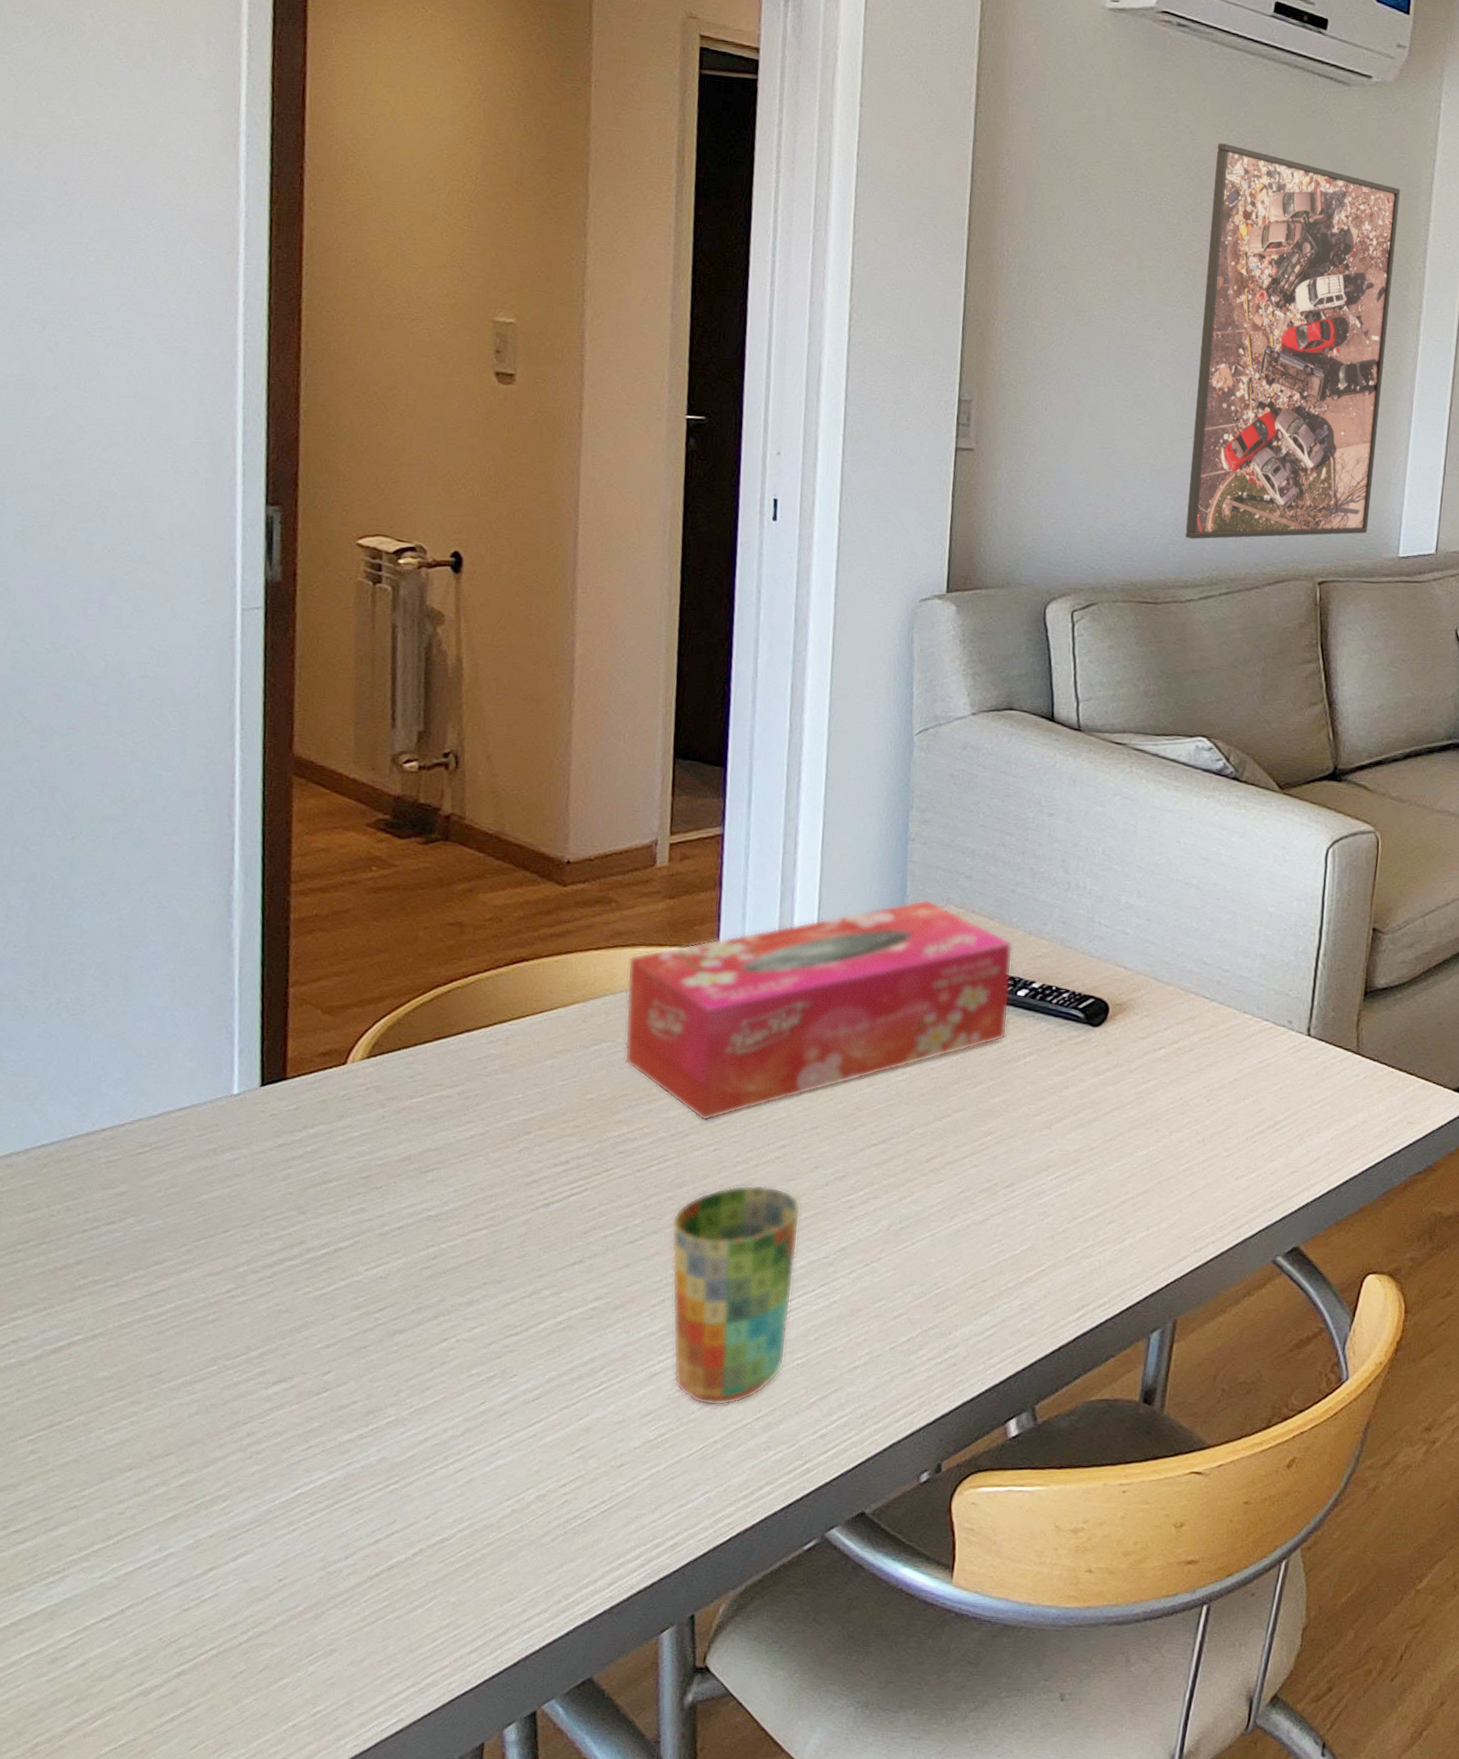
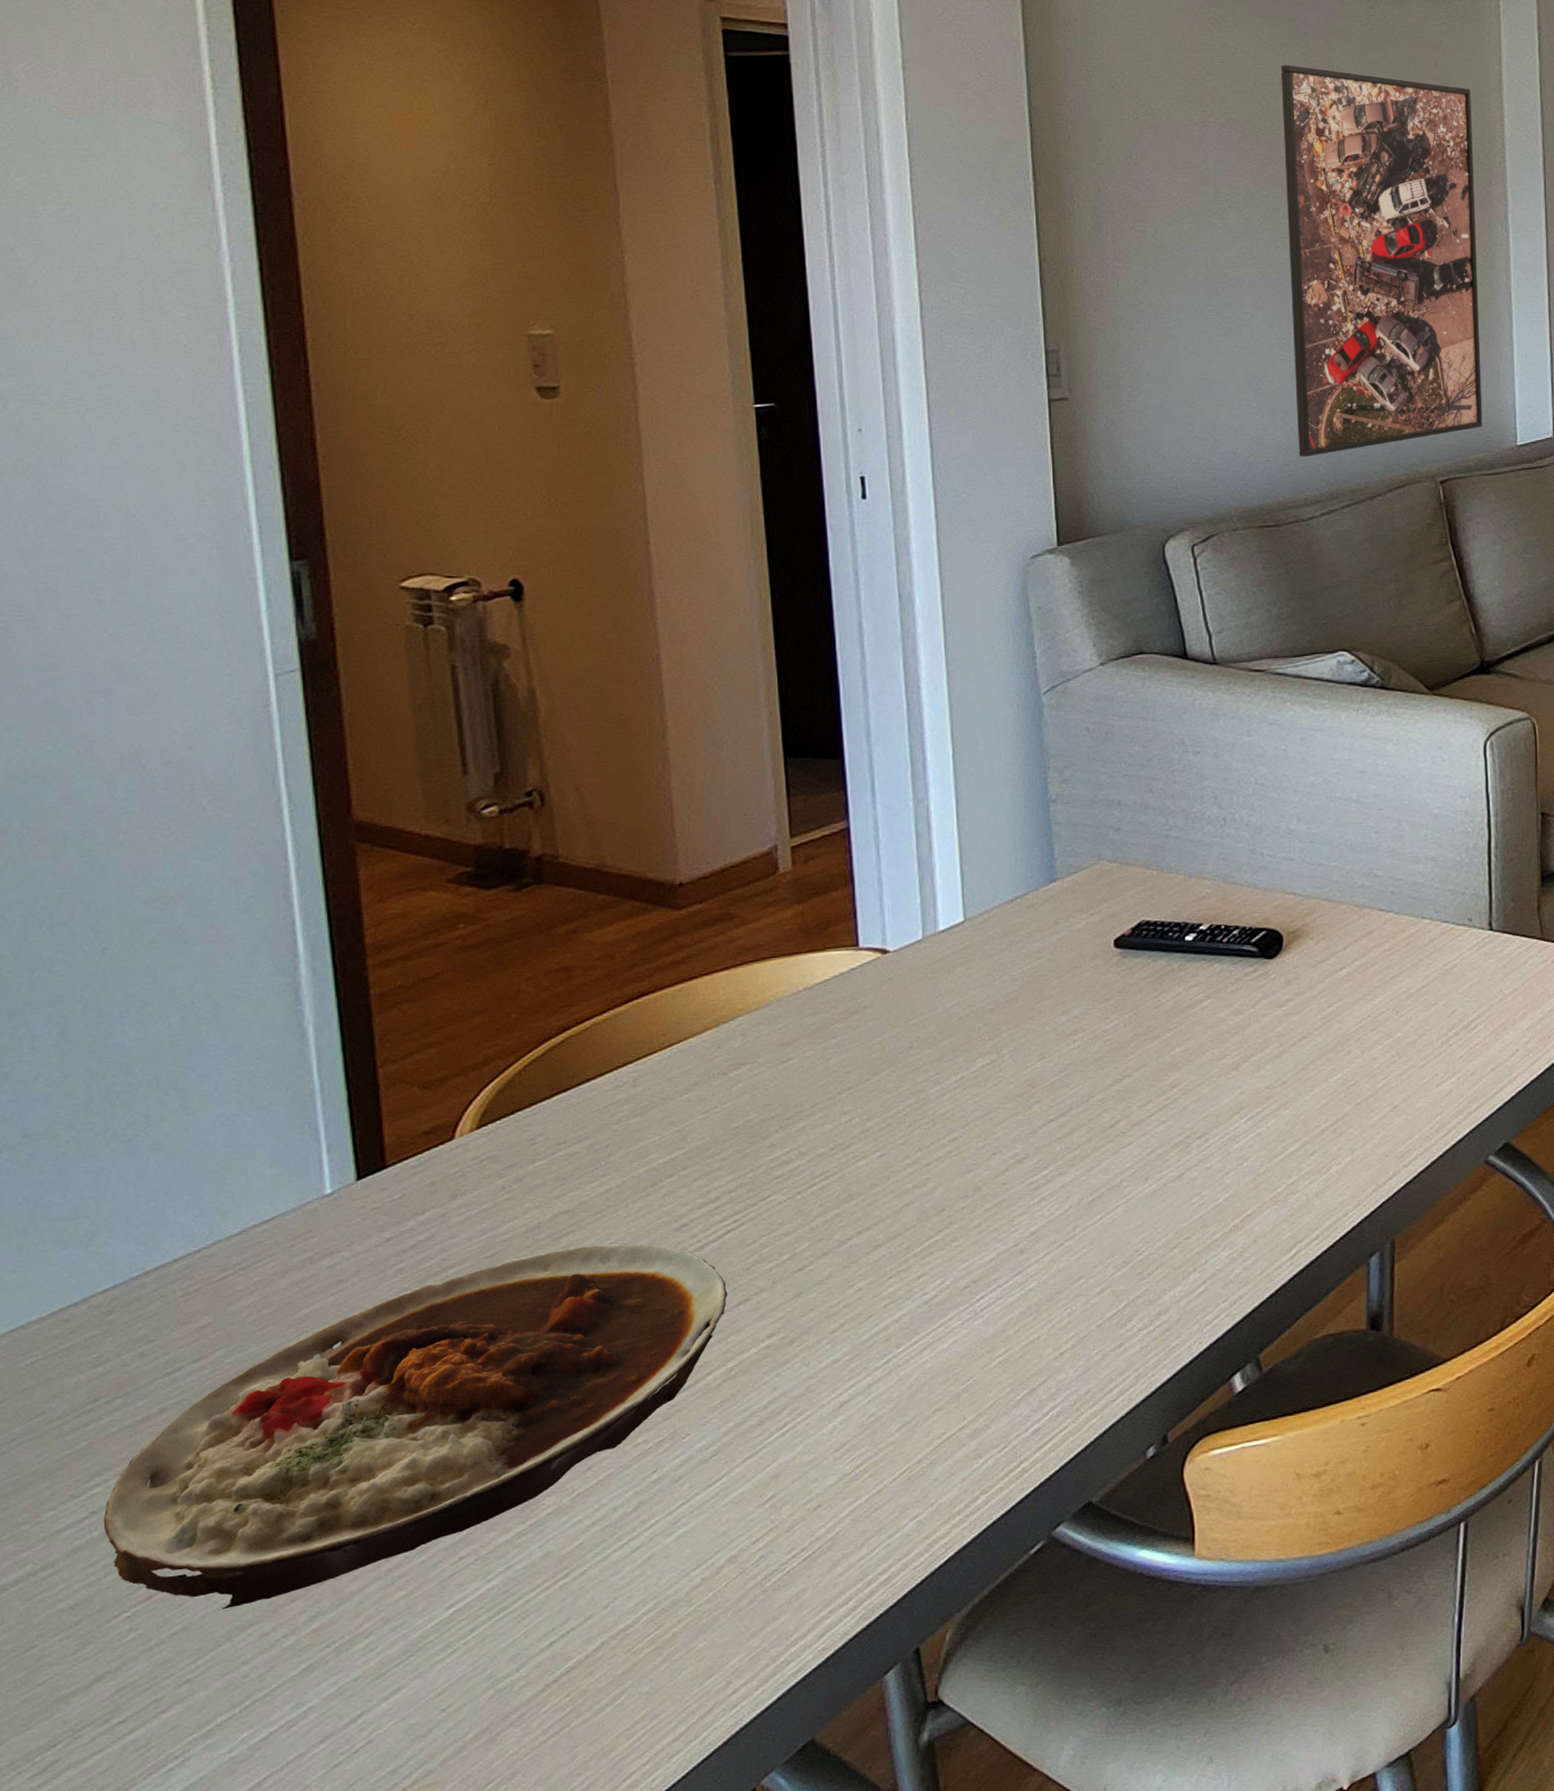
plate: none [20,1183,566,1451] -> present [103,1243,728,1610]
tissue box: present [624,899,1013,1121] -> none [761,859,1179,1128]
cup: present [671,1184,801,1406] -> none [842,1182,985,1425]

